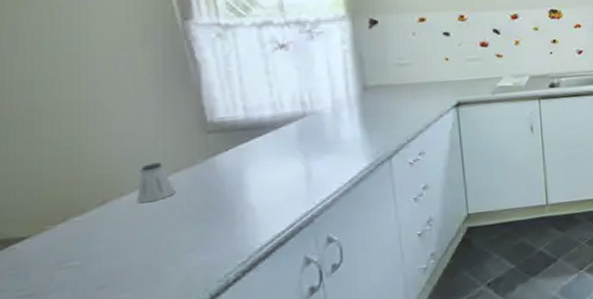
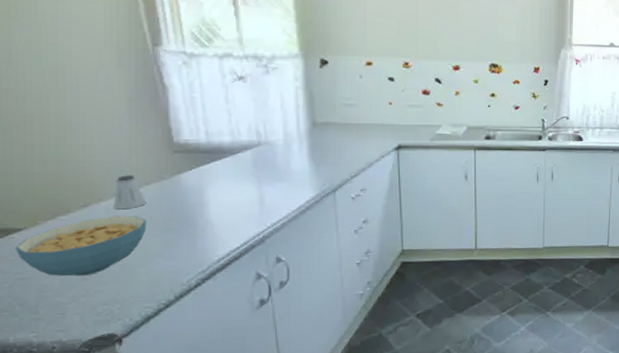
cereal bowl: none [17,208,177,289] -> present [15,216,147,277]

